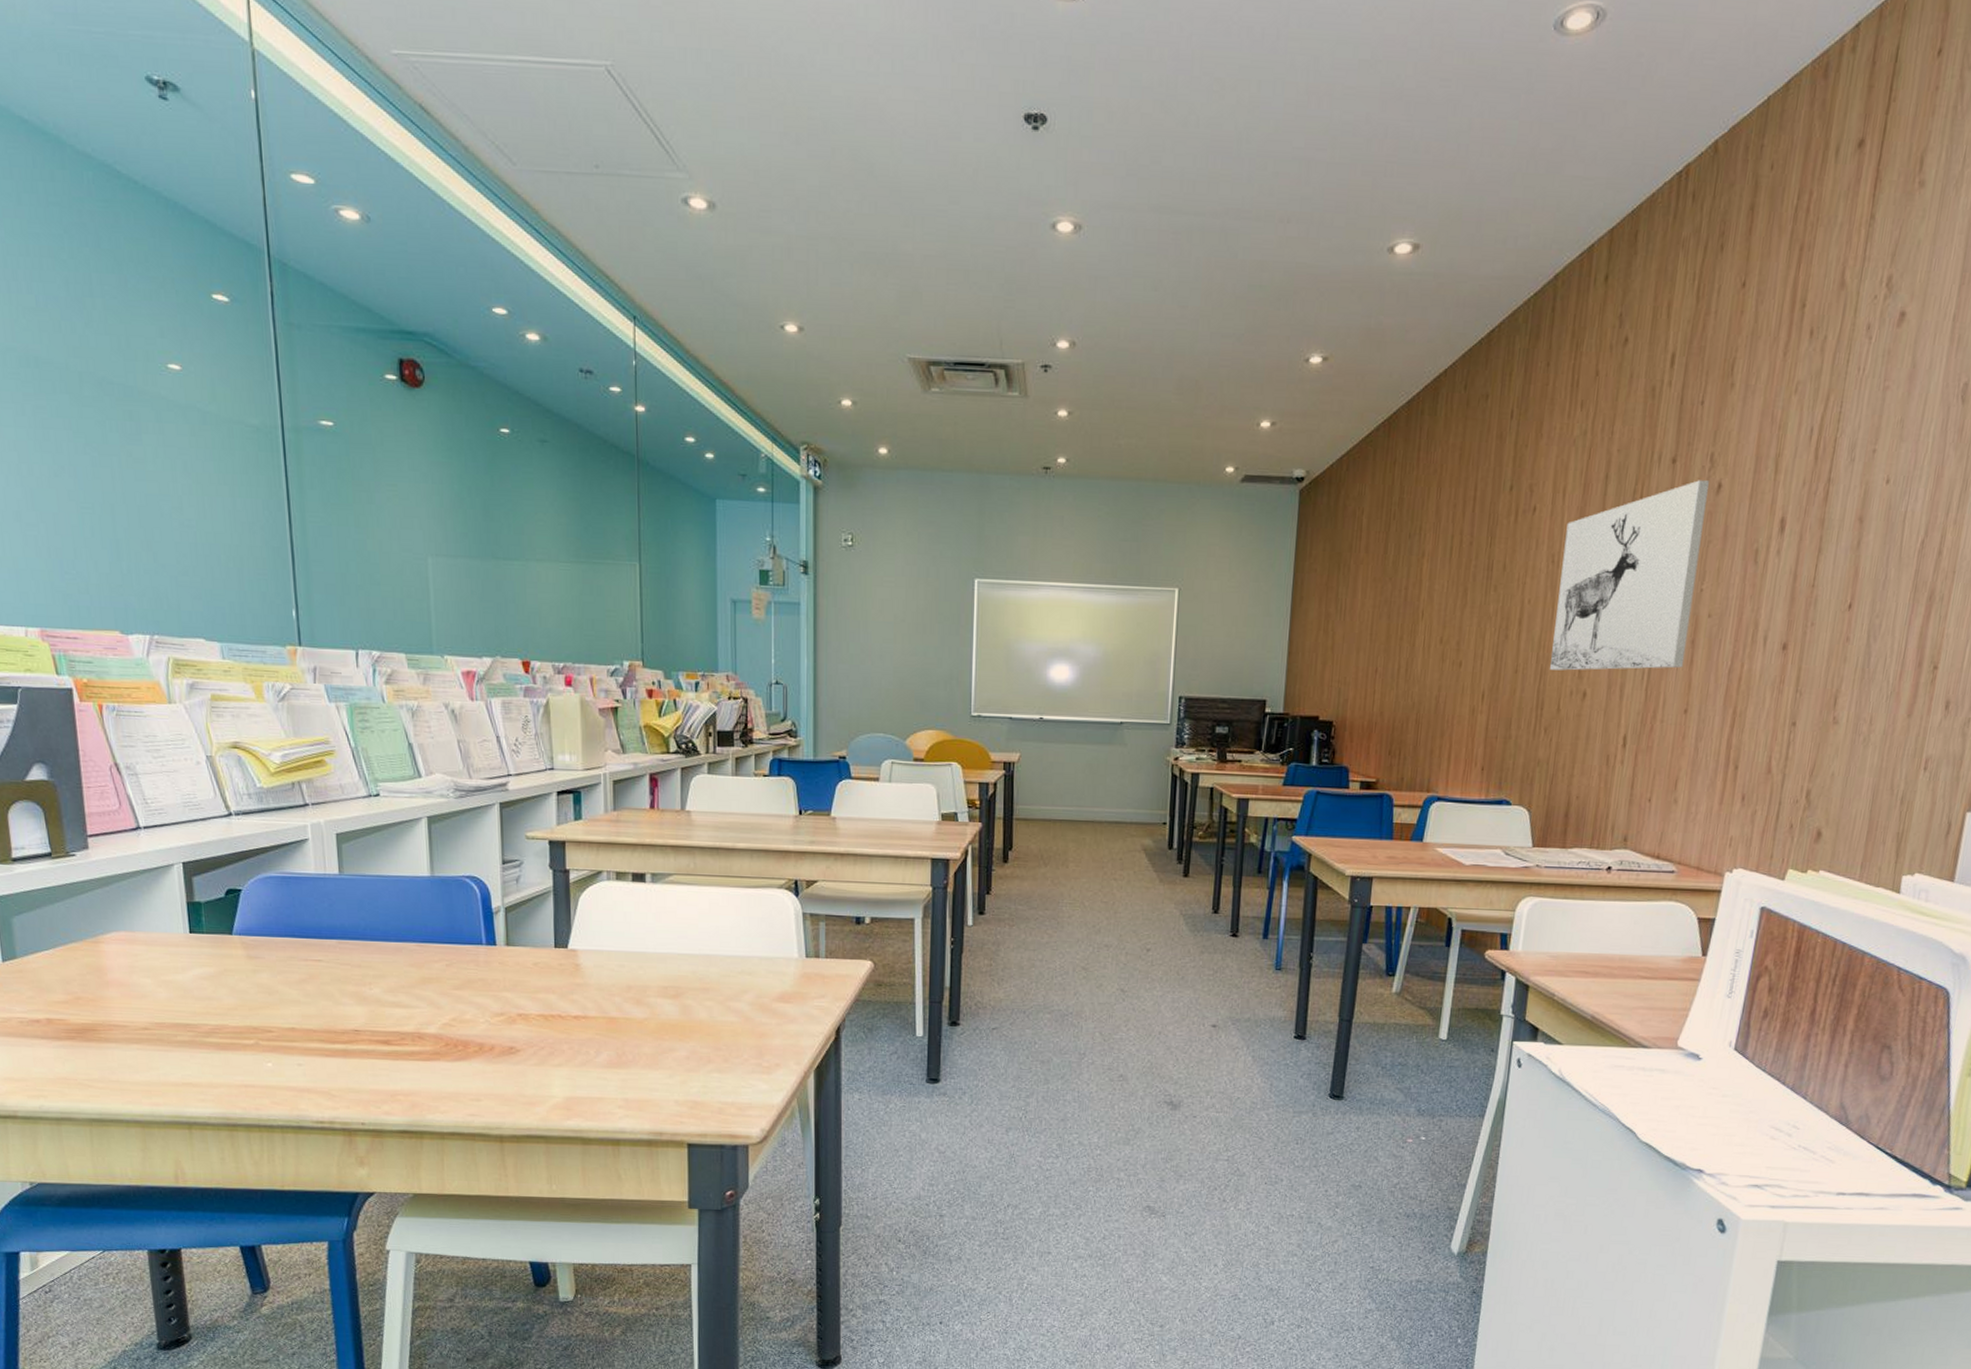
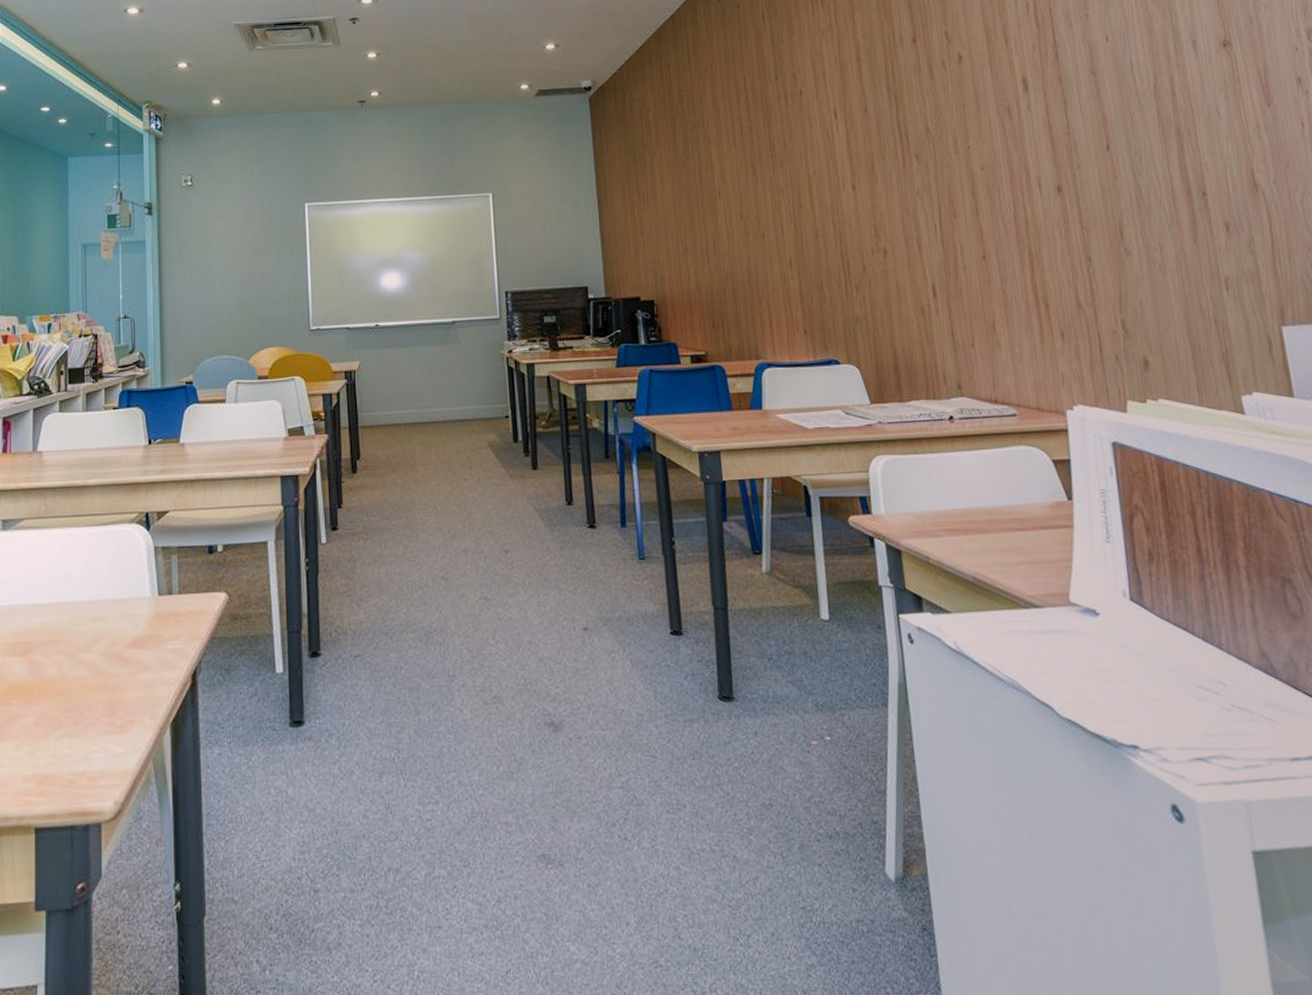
wall art: present [1550,480,1709,671] -> none [833,54,971,232]

